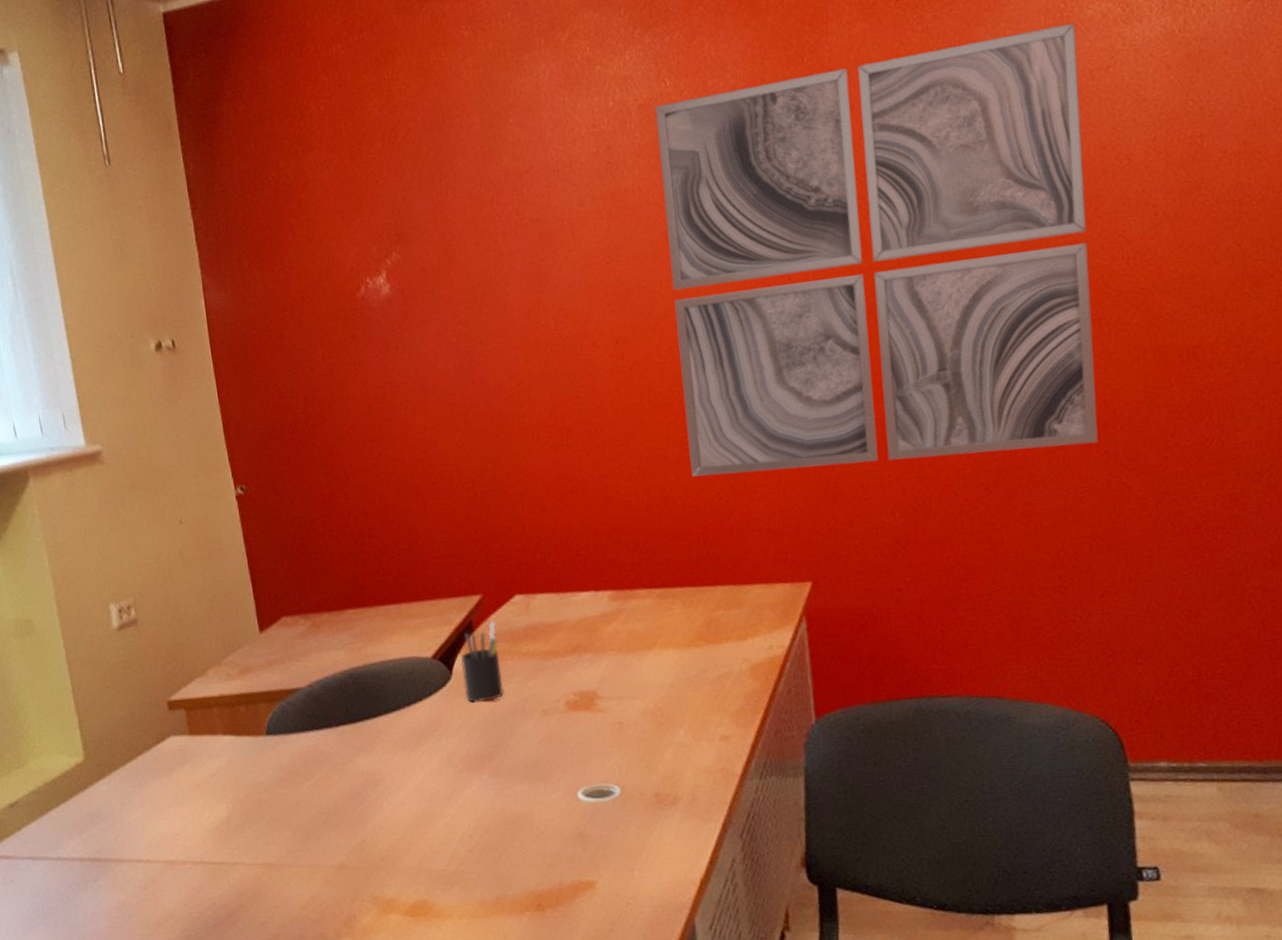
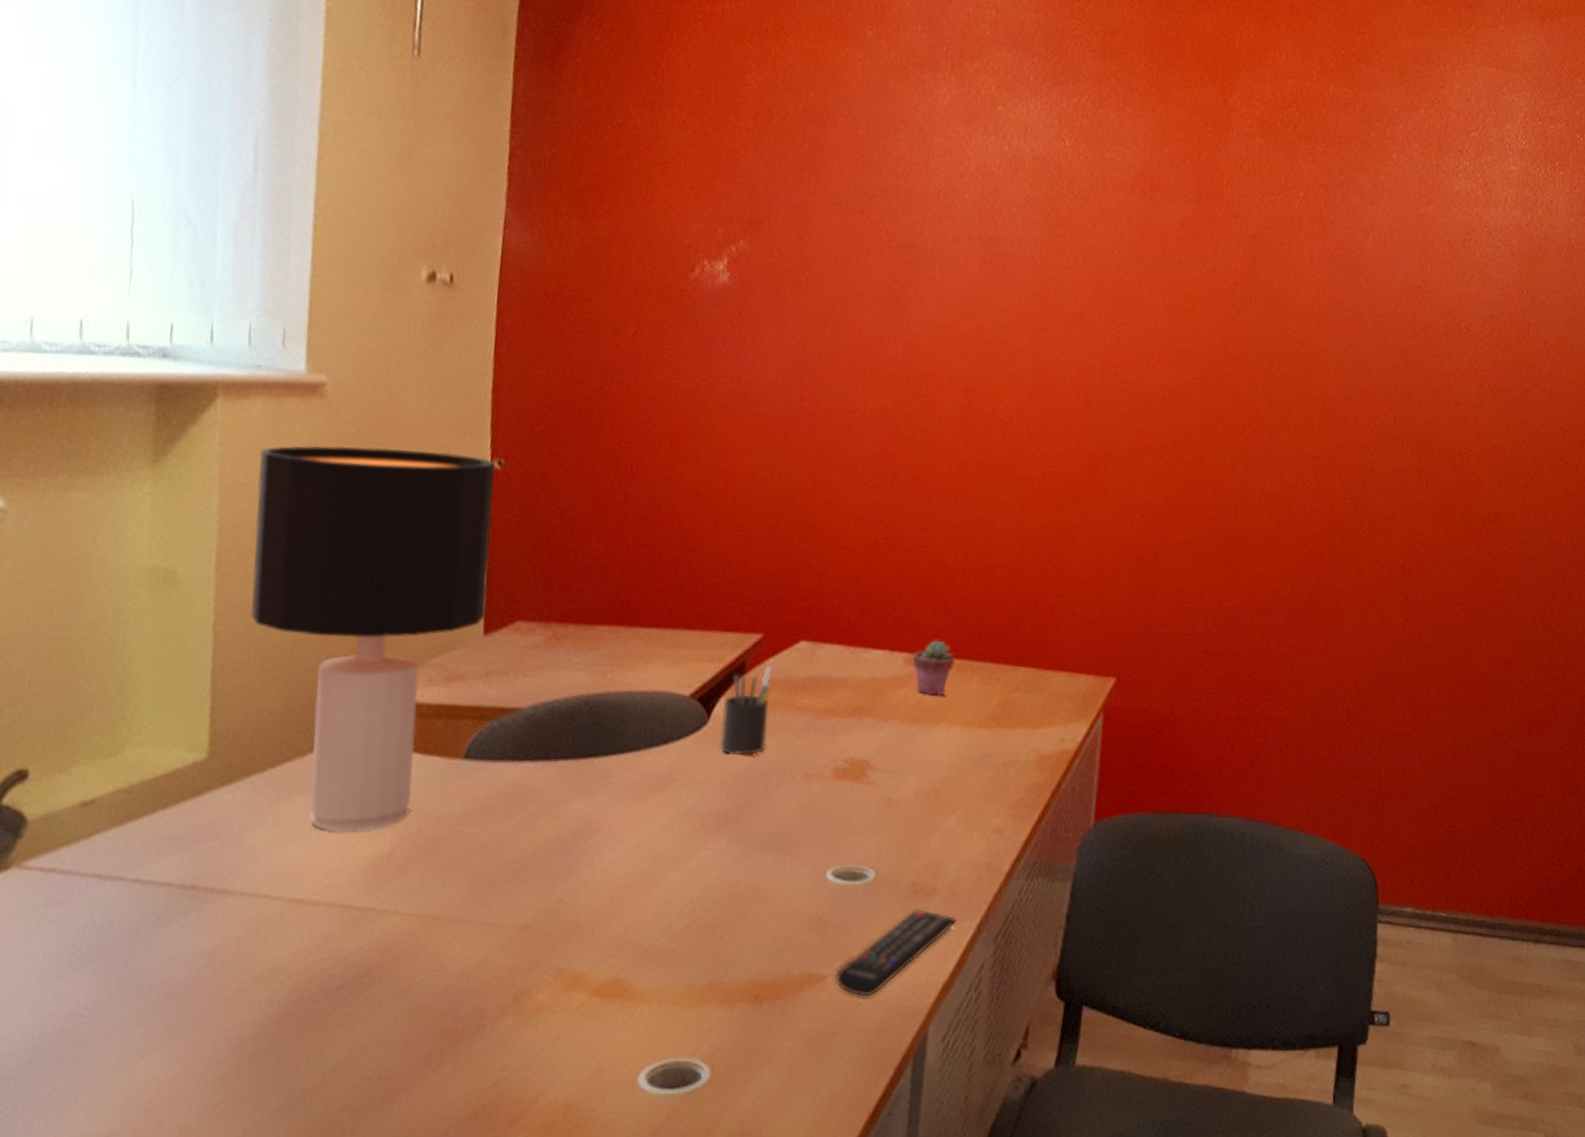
desk lamp: none [67,487,257,806] -> present [251,445,495,832]
remote control: none [602,816,702,897] -> present [834,909,956,996]
potted succulent: none [617,574,656,626] -> present [913,640,955,696]
wall art: present [654,22,1099,477] -> none [1016,162,1443,587]

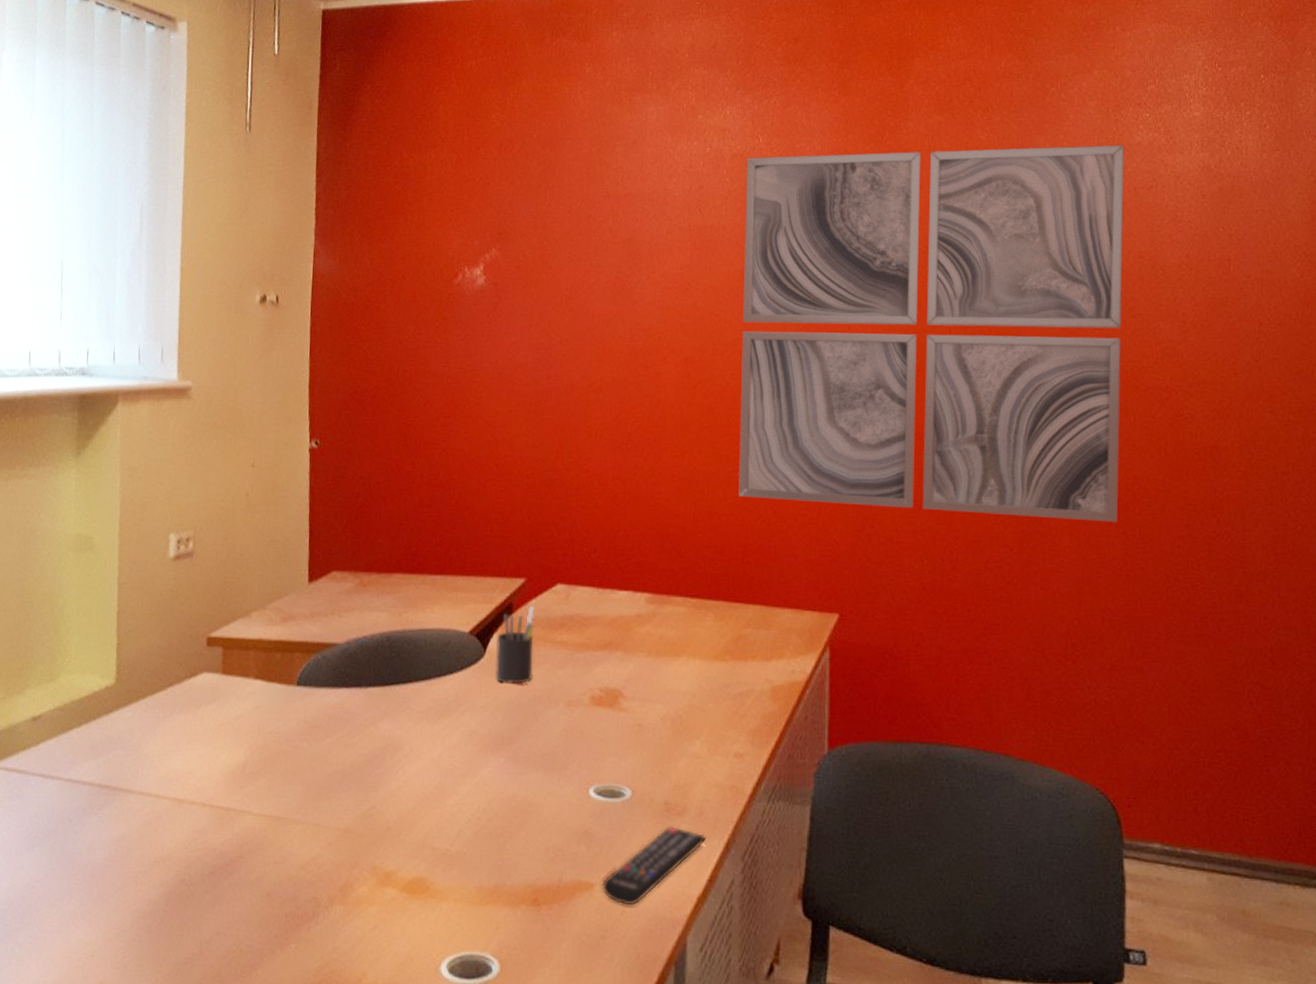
desk lamp: present [251,445,495,832] -> none [143,435,313,745]
potted succulent: present [913,640,955,696] -> none [654,581,691,632]
wall art: none [1016,162,1443,587] -> present [739,144,1125,522]

